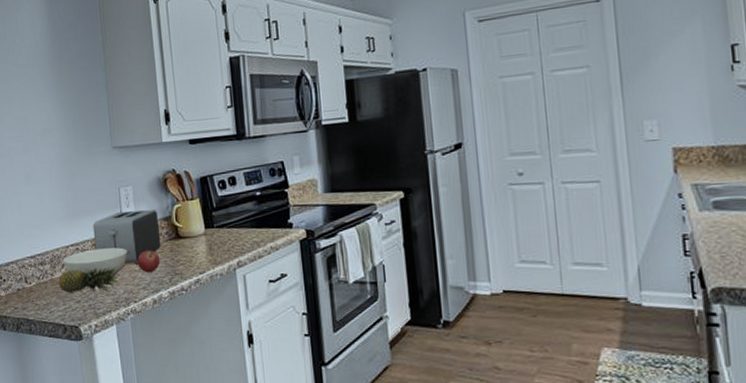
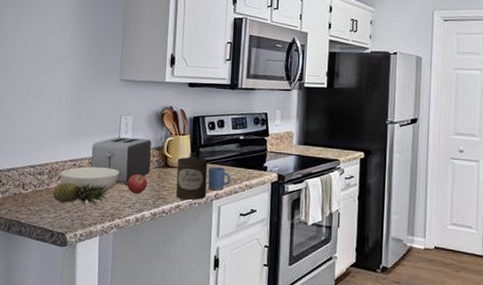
canister: none [189,218,227,272] -> present [176,152,208,200]
mug: none [226,230,253,258] -> present [208,167,231,191]

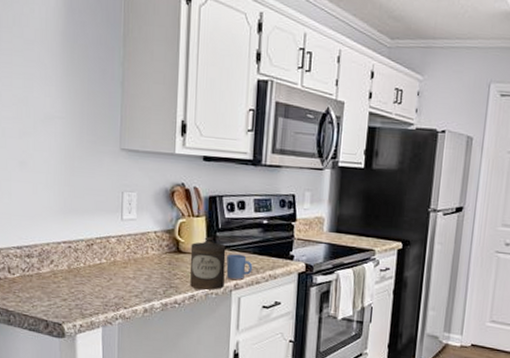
fruit: present [53,182,108,205] -> none [45,266,111,293]
bowl: present [61,166,120,194] -> none [53,249,124,281]
toaster: present [91,137,152,186] -> none [89,217,160,272]
fruit: present [127,173,148,194] -> none [132,259,157,282]

